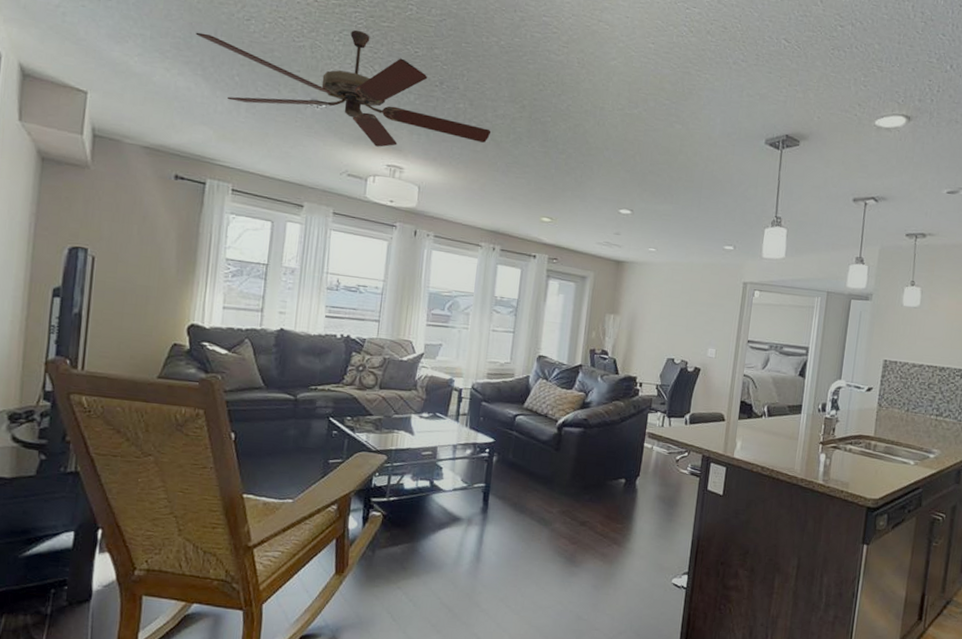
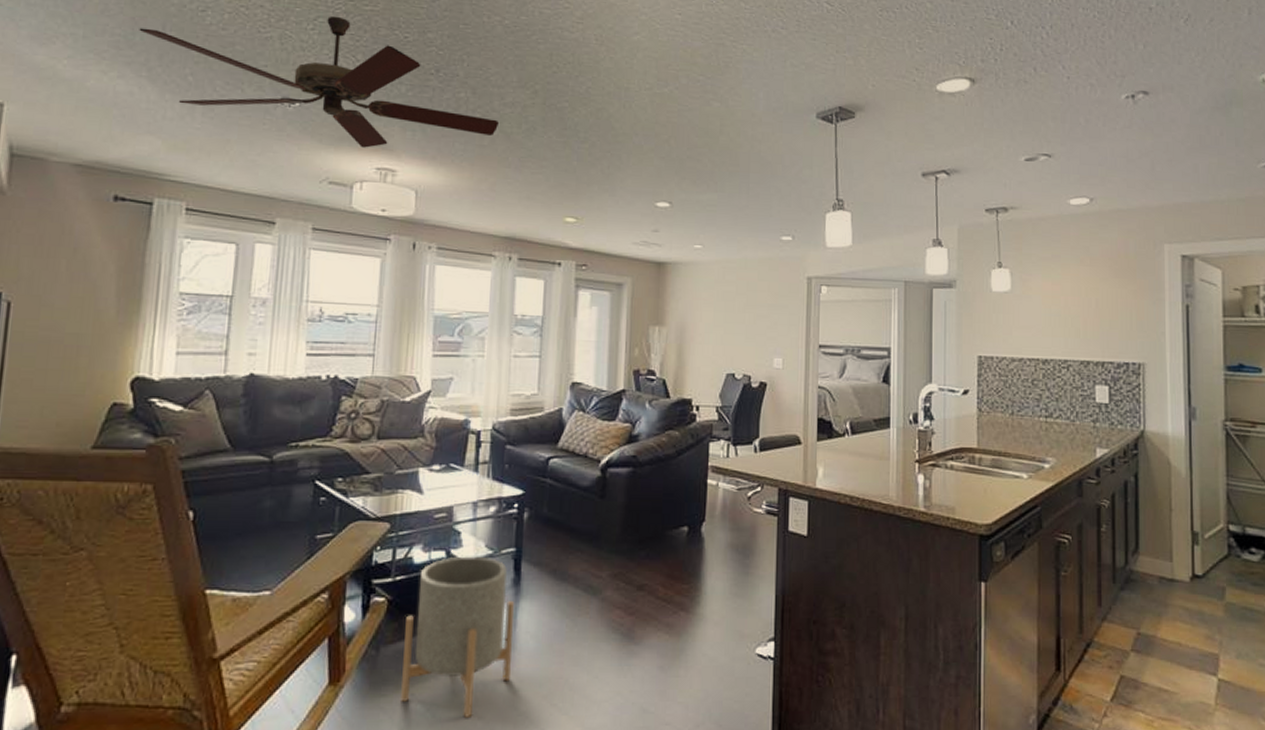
planter: none [390,486,482,609] -> present [401,556,515,718]

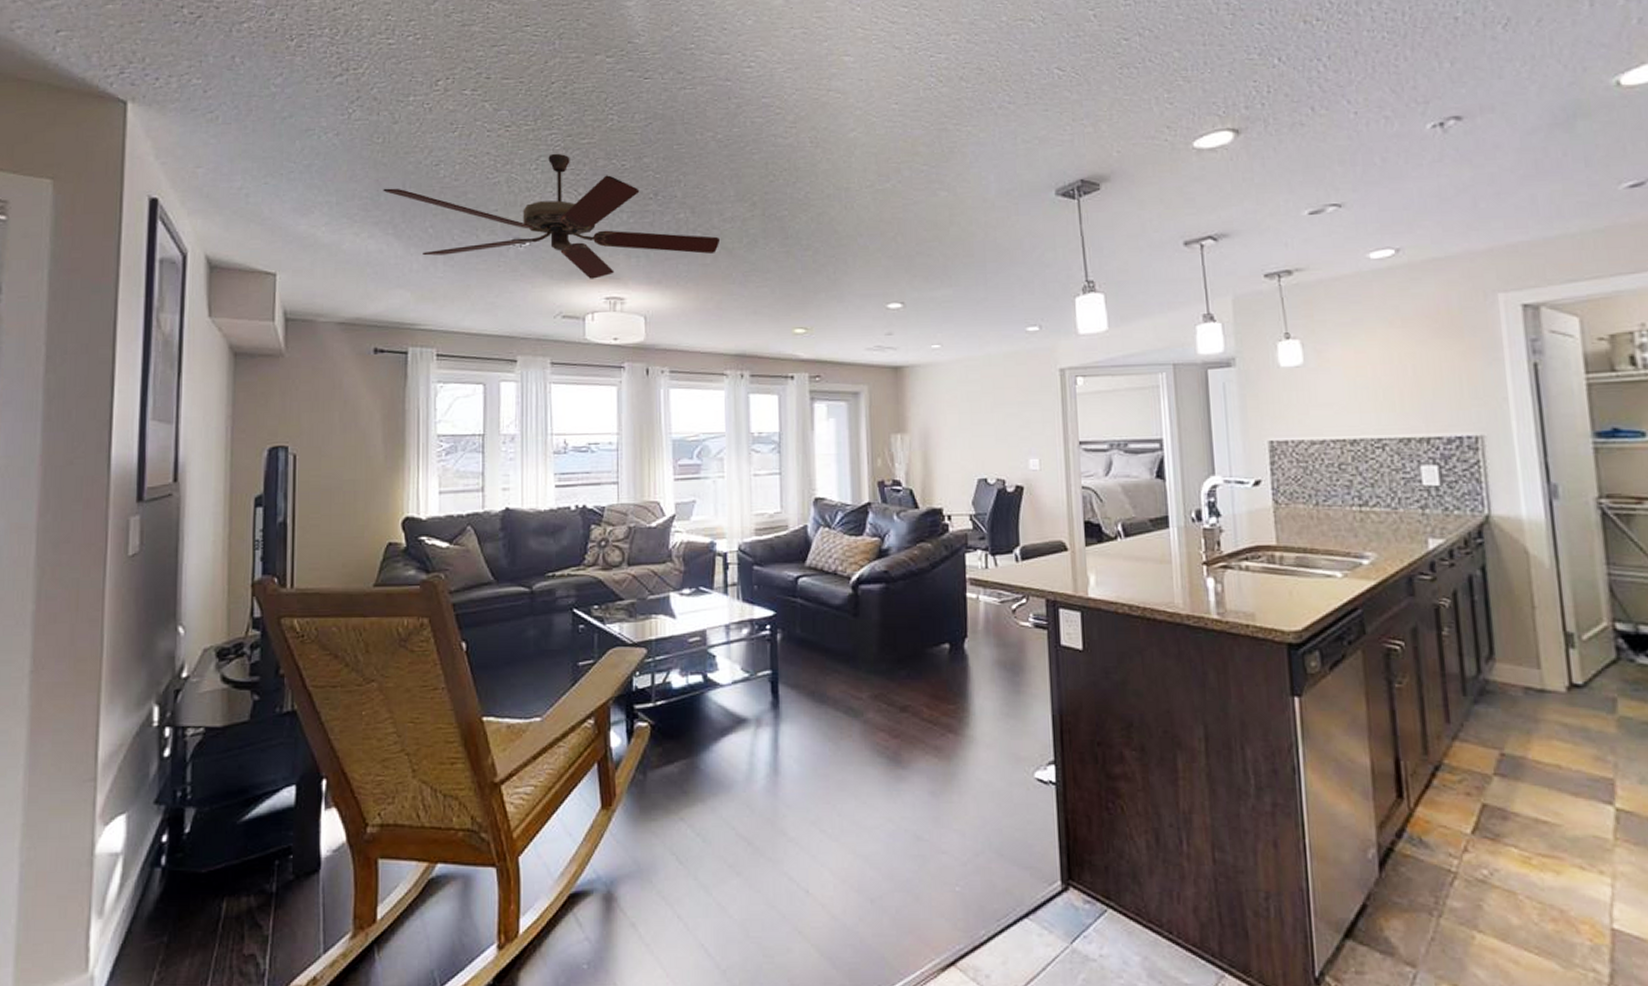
planter: present [401,556,515,718] -> none [669,679,778,843]

